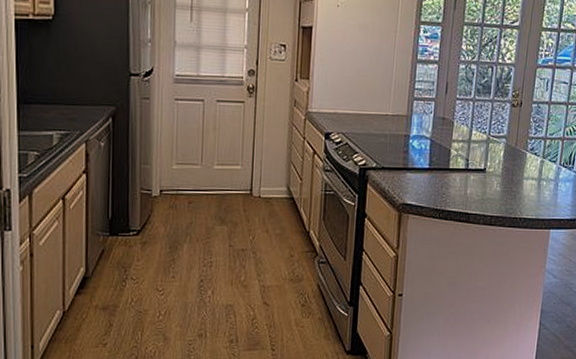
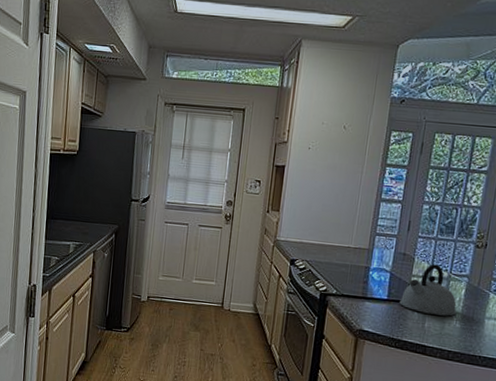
kettle: none [441,127,497,180] -> present [399,264,457,316]

